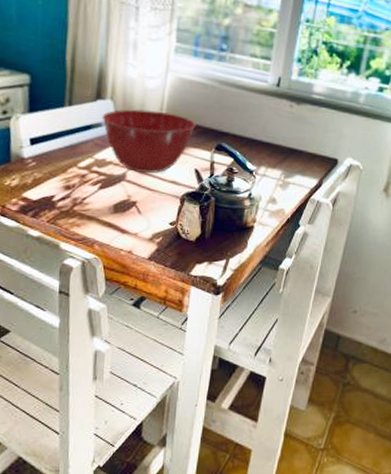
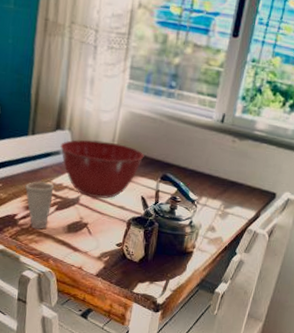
cup: none [62,158,97,211] -> present [25,181,54,229]

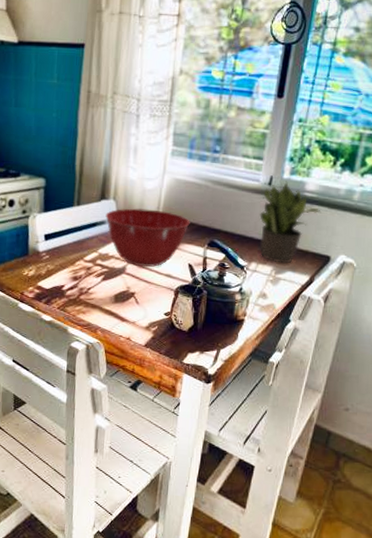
cup: present [25,181,54,229] -> none [71,252,100,300]
potted plant: none [210,119,270,199] -> present [260,181,321,264]

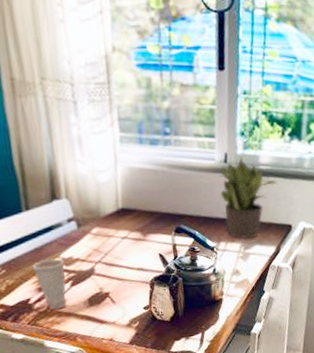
cup: none [71,252,100,300] -> present [31,258,67,310]
mixing bowl: present [105,208,190,267] -> none [60,203,153,265]

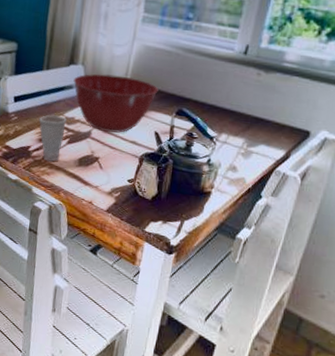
mixing bowl: none [60,203,153,265] -> present [73,74,159,133]
potted plant: present [220,156,278,239] -> none [231,50,302,137]

